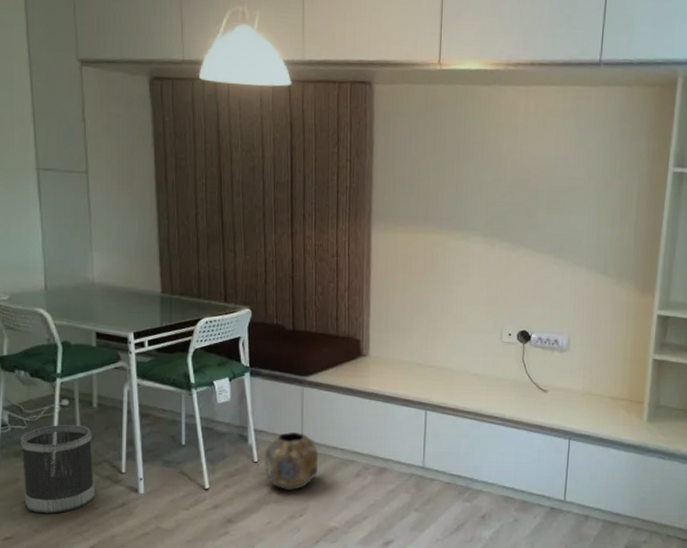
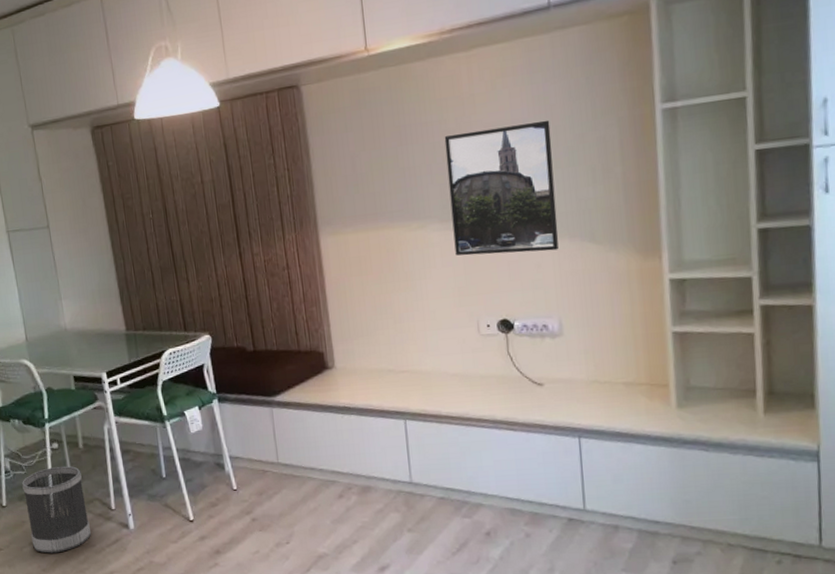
planter: present [264,431,319,491] -> none [242,455,299,518]
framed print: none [491,159,586,277] -> present [444,120,559,256]

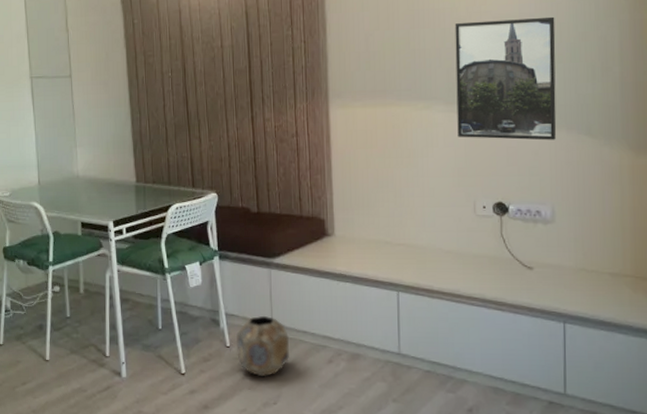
wastebasket: present [22,466,91,553] -> none [21,309,83,395]
planter: none [242,455,299,518] -> present [235,315,290,377]

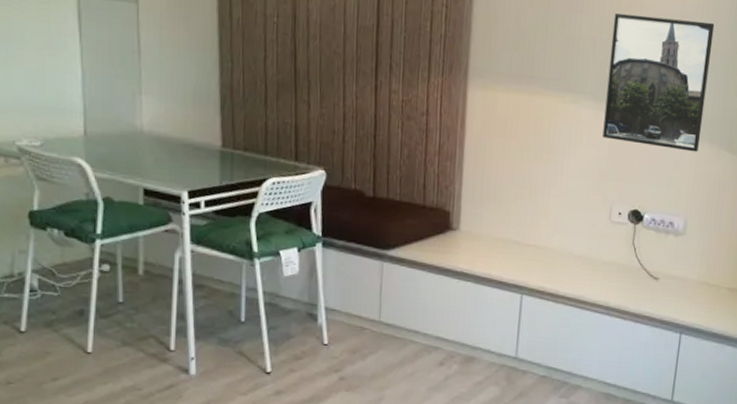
planter: present [235,315,290,377] -> none [335,312,399,378]

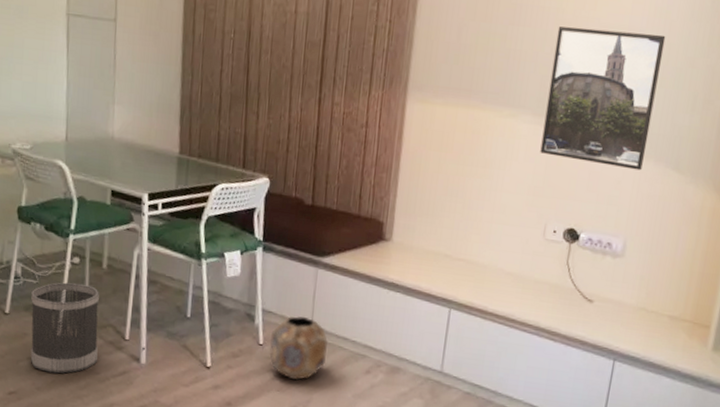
wastebasket: none [52,292,138,394] -> present [30,282,99,374]
planter: none [335,312,399,378] -> present [269,316,329,380]

